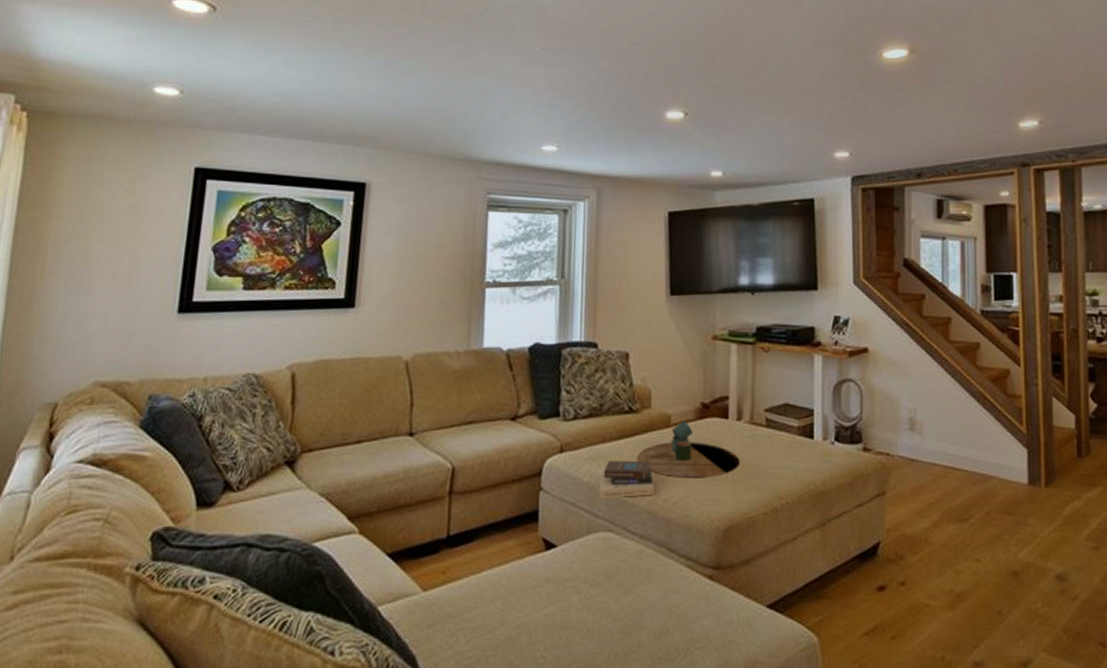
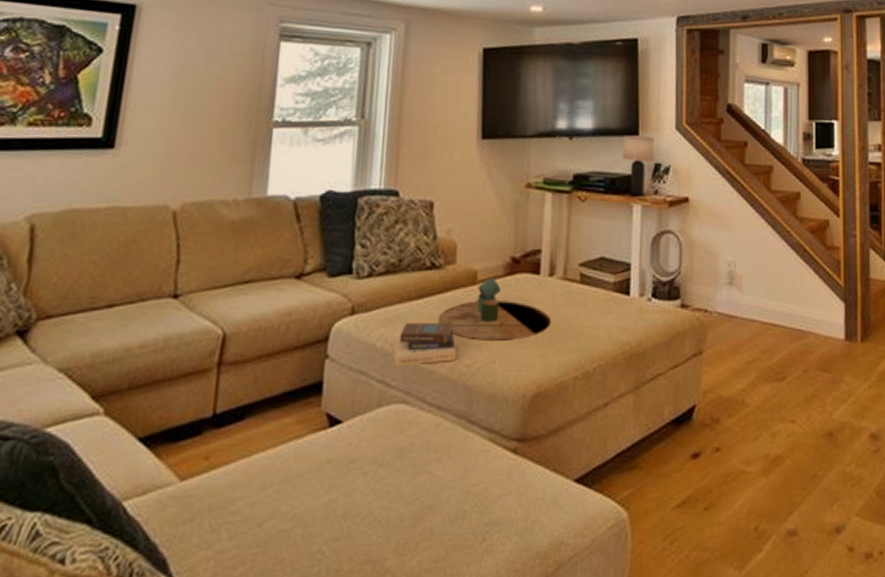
table lamp: none [802,289,834,347] -> present [622,135,655,196]

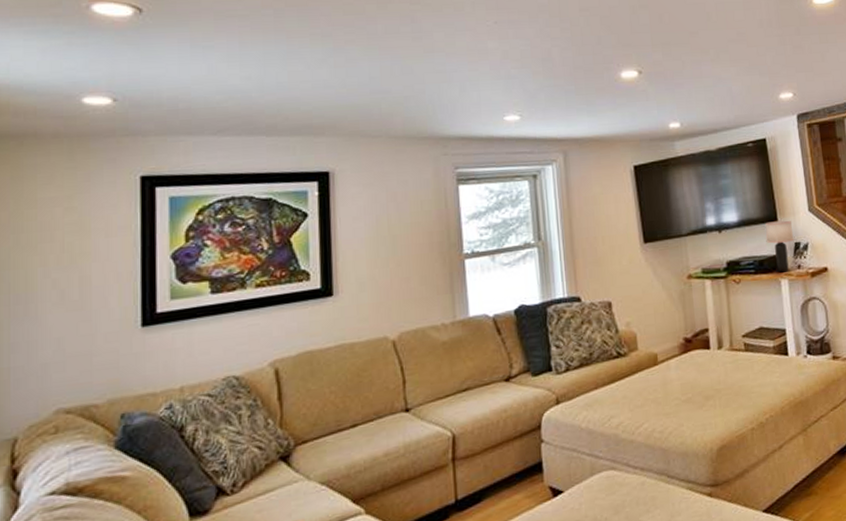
books: present [393,323,457,366] -> none [595,399,650,441]
decorative tray: present [439,277,552,341] -> none [631,357,726,410]

